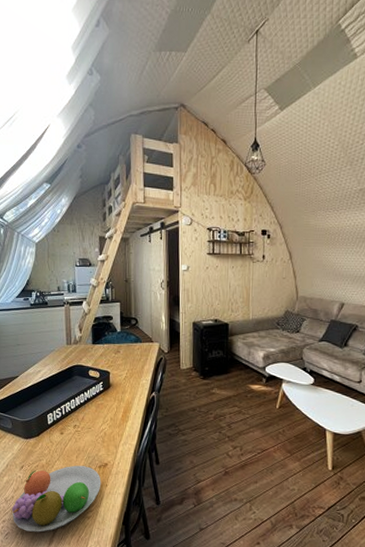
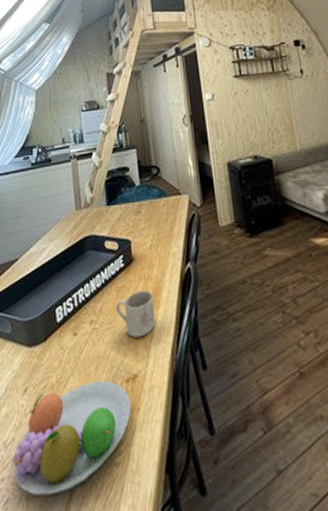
mug: none [94,408,124,440] -> present [115,290,155,338]

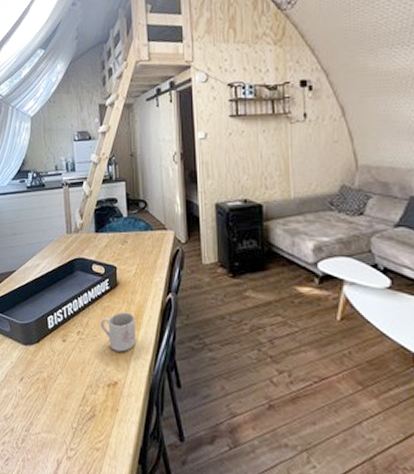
fruit bowl: present [13,381,132,495] -> none [12,381,111,462]

